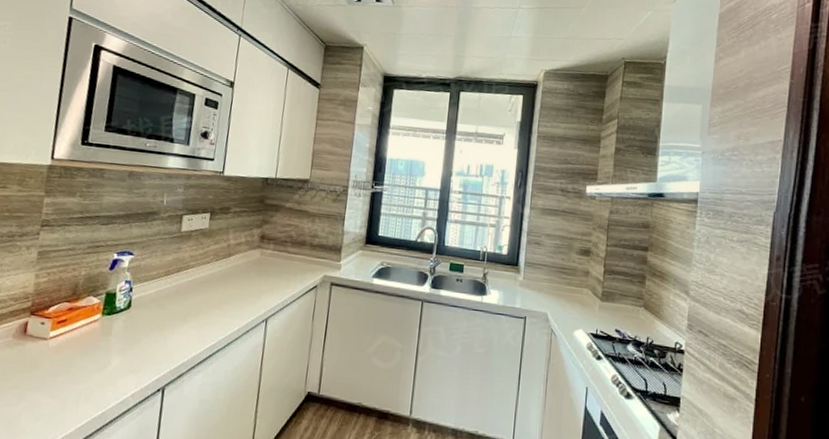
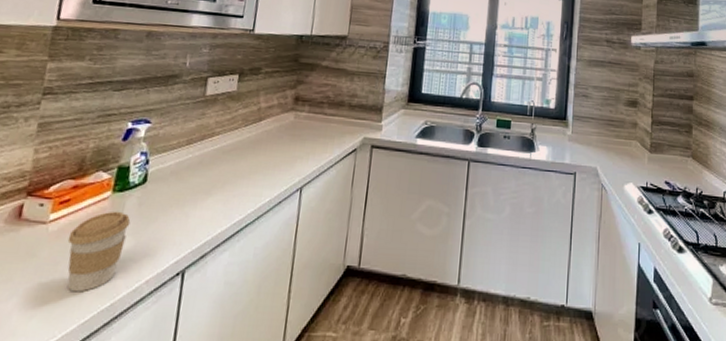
coffee cup: none [65,331,118,401] -> present [67,211,131,292]

